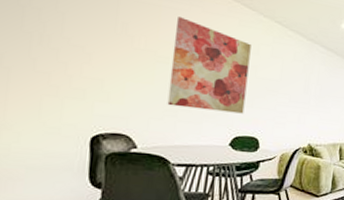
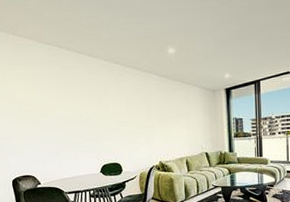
wall art: present [167,17,251,114] -> none [45,78,106,149]

